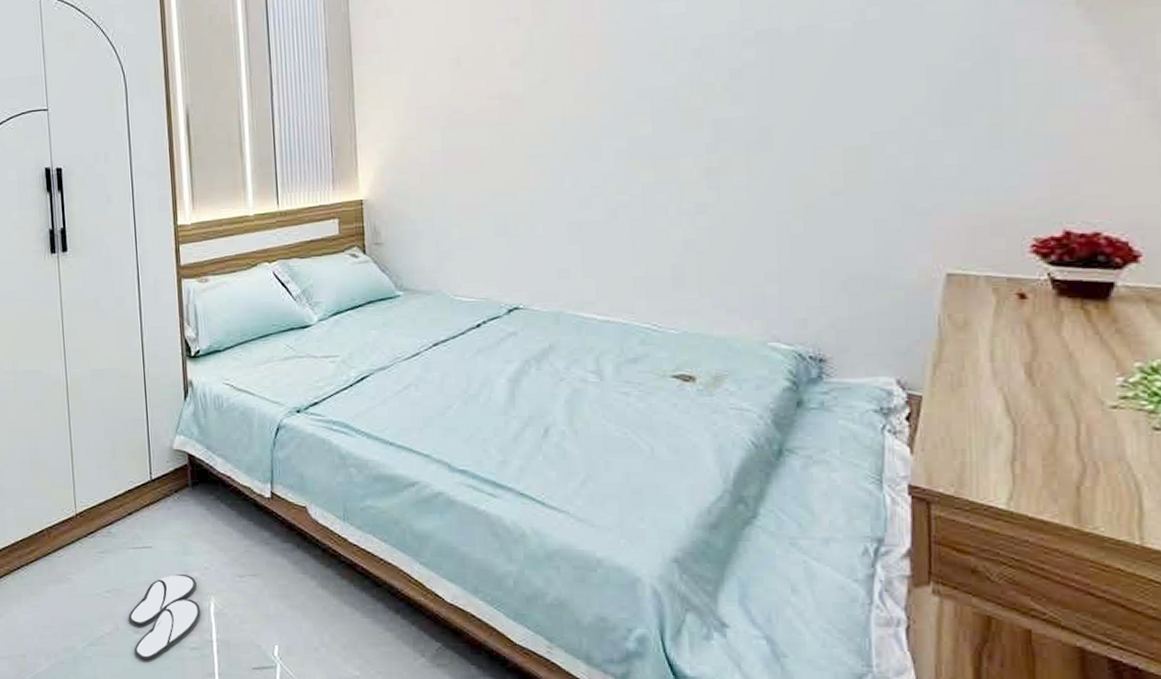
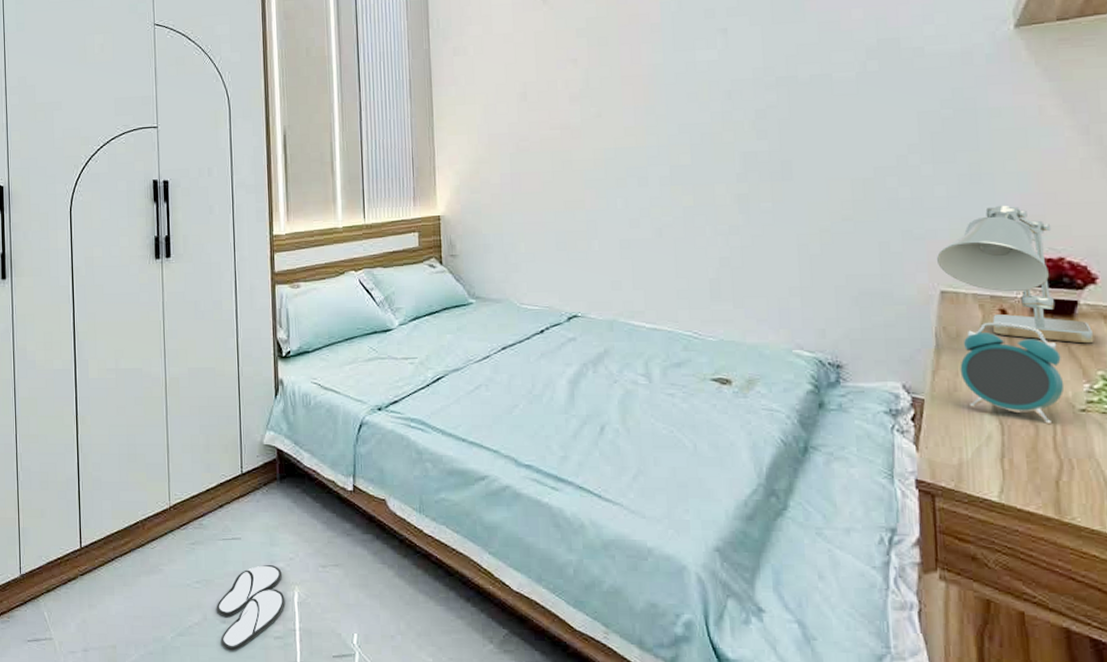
desk lamp: none [944,172,1133,332] -> present [937,205,1094,344]
alarm clock: none [966,307,1093,424] -> present [960,322,1065,425]

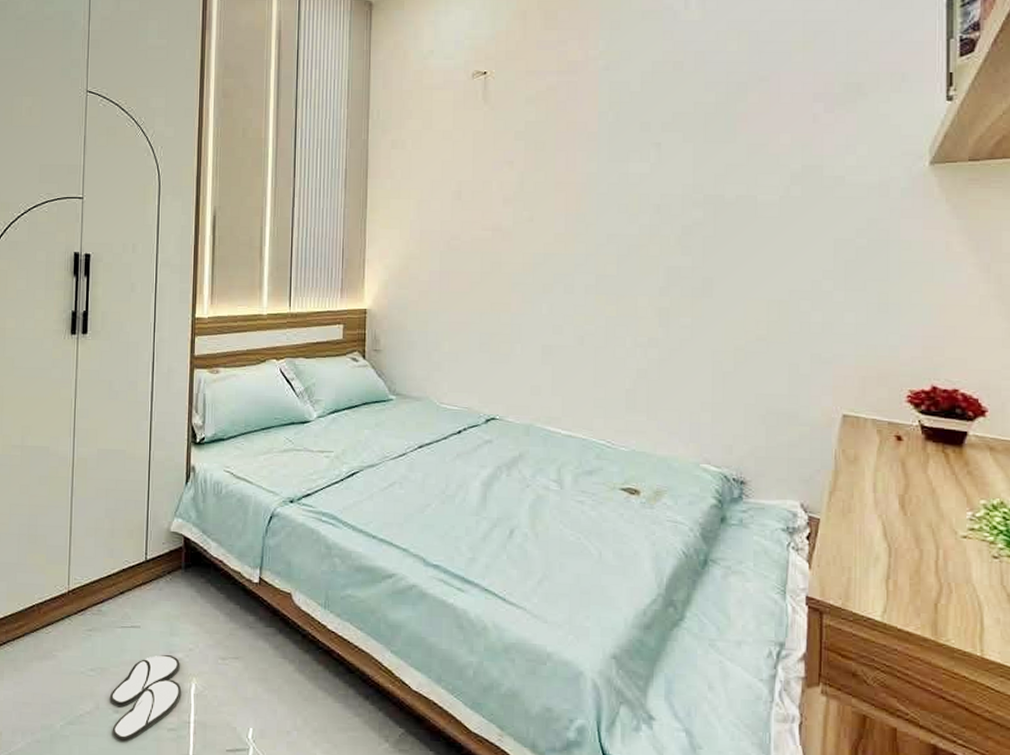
desk lamp: present [937,205,1094,344] -> none [842,335,980,474]
alarm clock: present [960,322,1065,425] -> none [855,447,949,550]

